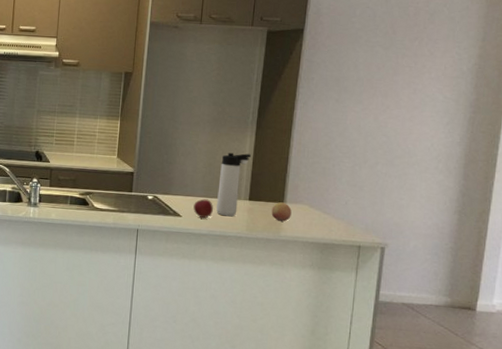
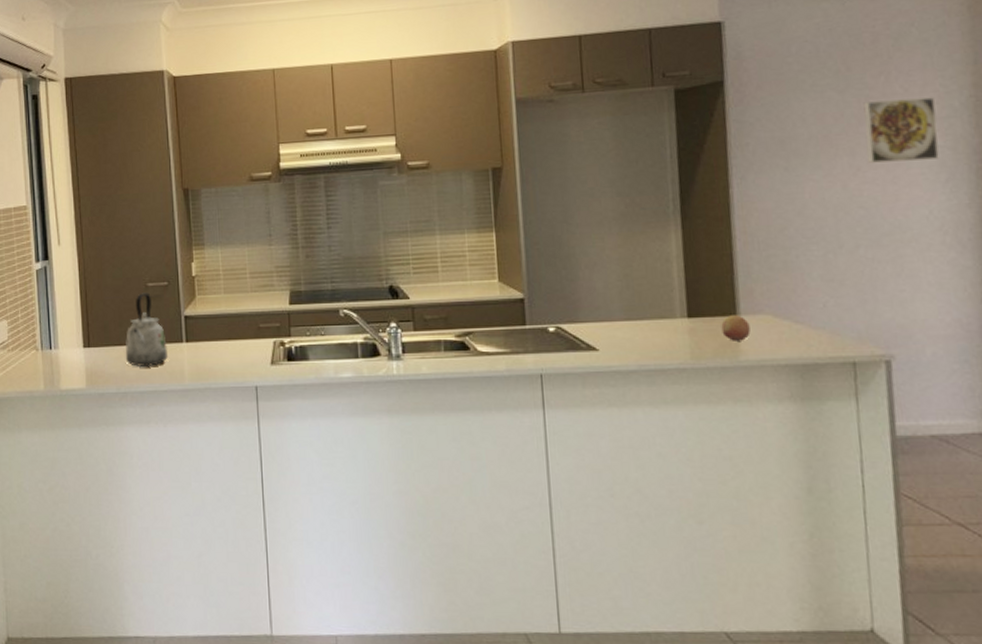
apple: present [193,199,213,219] -> none [612,323,641,350]
thermos bottle: present [216,152,251,217] -> none [641,255,680,343]
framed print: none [395,58,451,107] -> present [863,97,939,163]

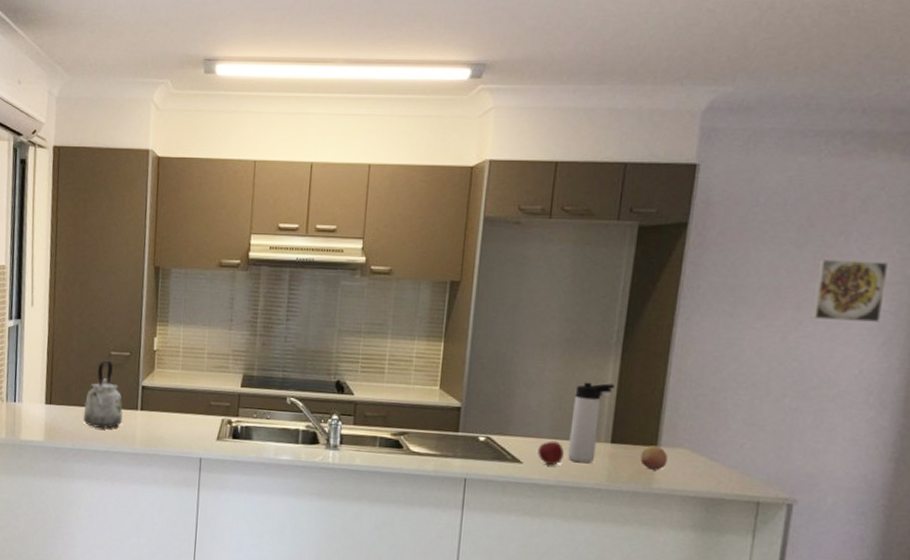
apple: none [612,323,641,350] -> present [538,441,564,466]
thermos bottle: none [641,255,680,343] -> present [568,382,614,464]

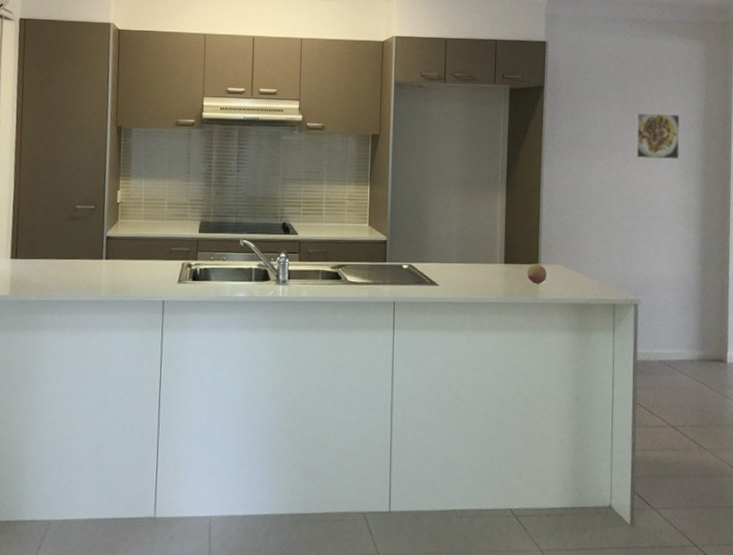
kettle: present [83,360,123,429] -> none [48,214,89,280]
apple: present [538,441,564,466] -> none [450,265,469,286]
thermos bottle: present [568,382,614,464] -> none [473,214,503,282]

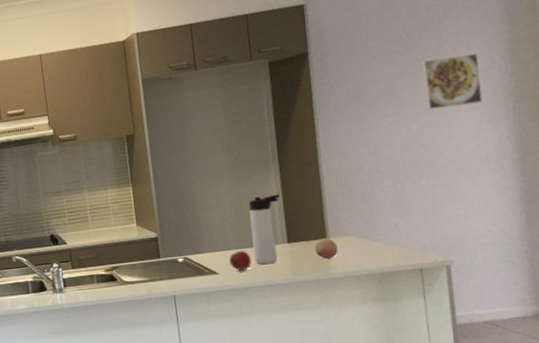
apple: none [450,265,469,286] -> present [229,250,251,272]
thermos bottle: none [473,214,503,282] -> present [249,194,280,265]

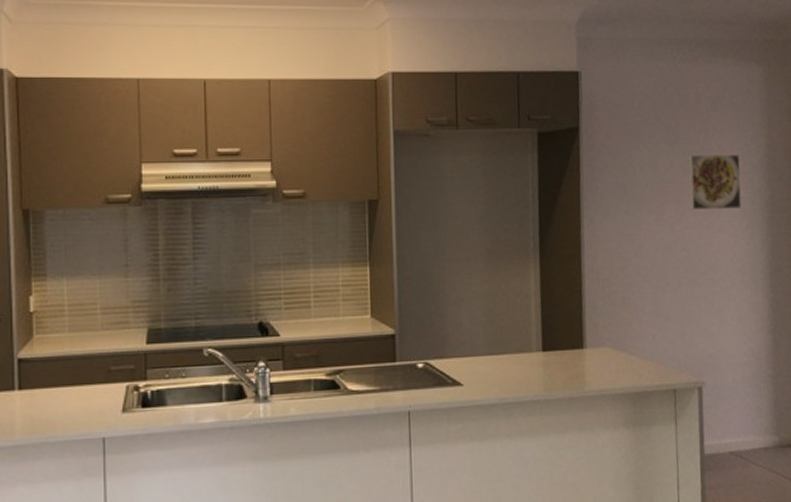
apple: present [229,250,251,272] -> none [476,357,501,384]
thermos bottle: present [249,194,280,265] -> none [503,291,538,377]
fruit: present [314,238,338,259] -> none [570,348,594,373]

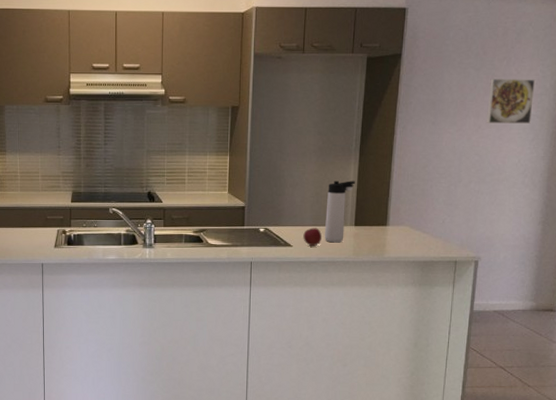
apple: none [476,357,501,384] -> present [303,227,322,247]
thermos bottle: none [503,291,538,377] -> present [325,180,355,243]

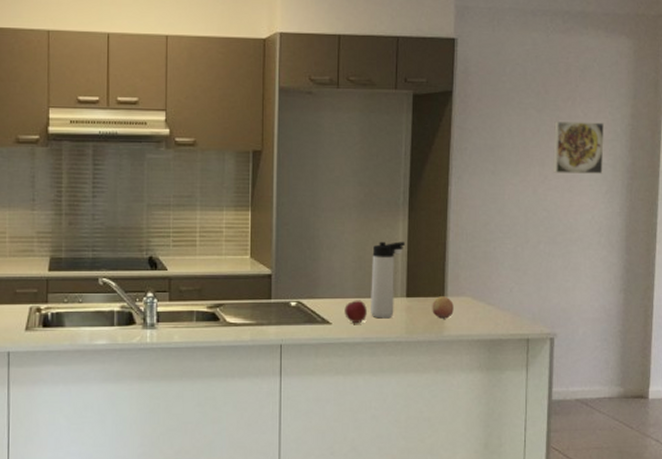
fruit: none [375,225,394,244] -> present [432,296,454,319]

